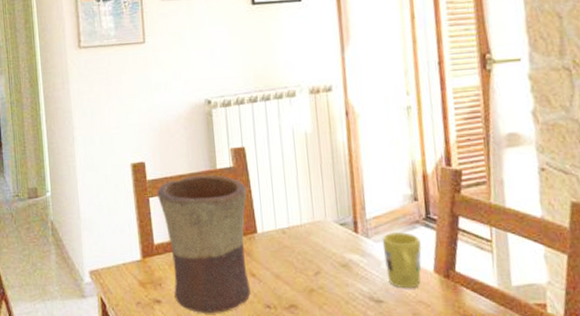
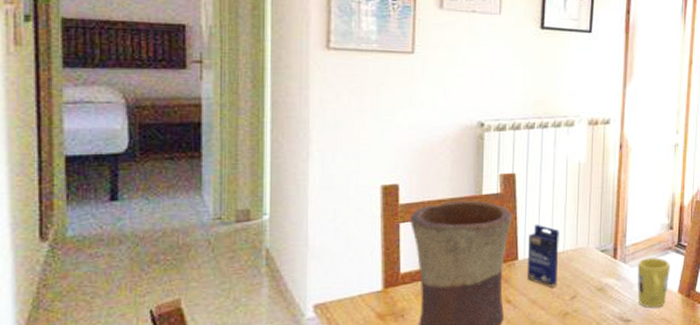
small box: none [264,196,299,262] -> present [526,224,560,287]

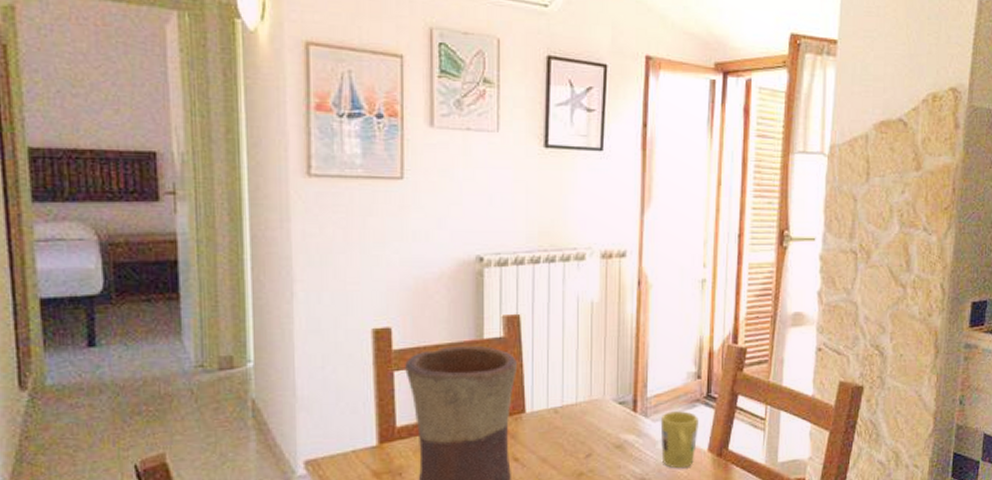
small box: present [526,224,560,287] -> none [535,372,571,444]

